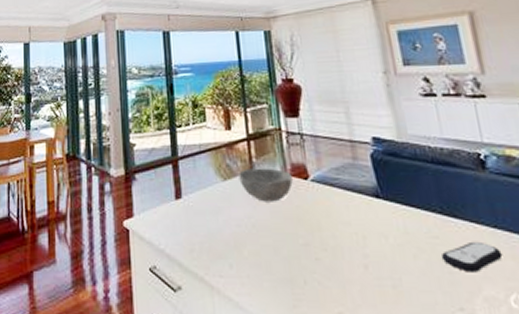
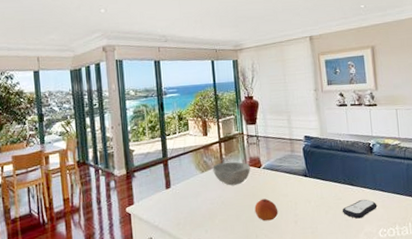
fruit: none [300,225,338,260] -> present [254,198,279,221]

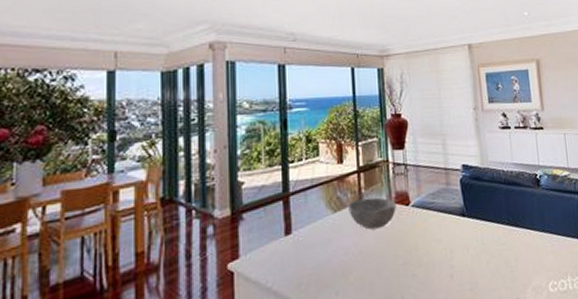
fruit: present [254,198,279,221] -> none [400,246,430,276]
remote control: present [342,199,378,219] -> none [506,243,547,269]

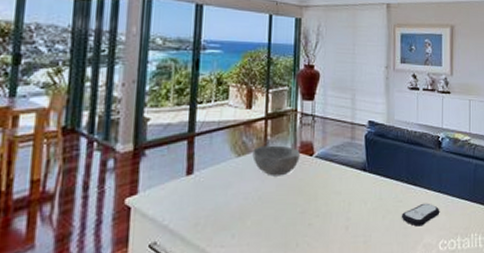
remote control: none [506,243,547,269] -> present [401,203,440,227]

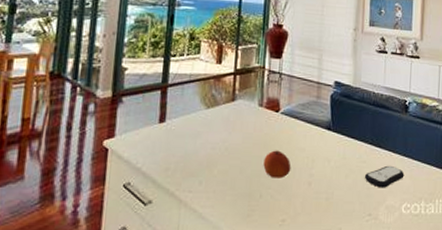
bowl: present [252,145,300,176] -> none [221,99,266,130]
fruit: none [299,196,328,225] -> present [263,150,291,179]

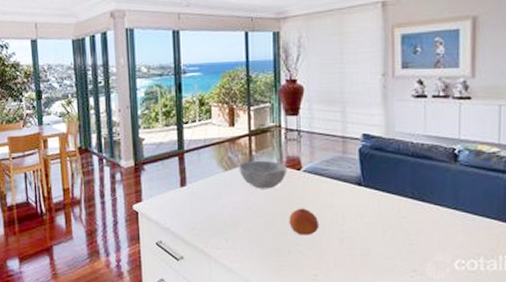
bowl: none [221,99,266,130] -> present [239,160,287,189]
remote control: present [364,165,404,188] -> none [405,220,456,244]

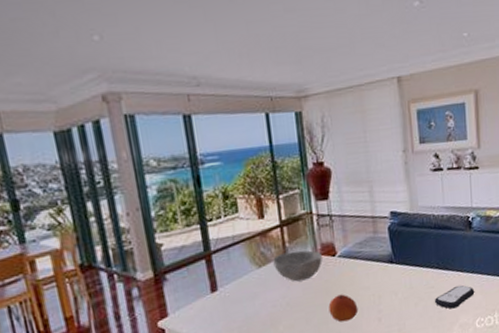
remote control: none [405,220,456,244] -> present [434,285,475,309]

